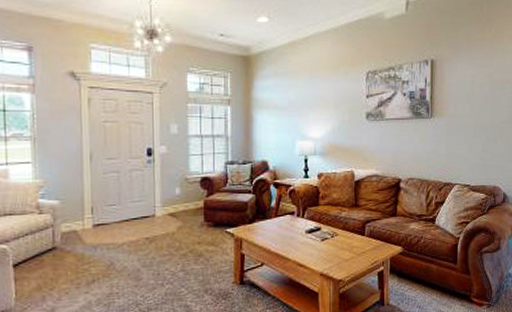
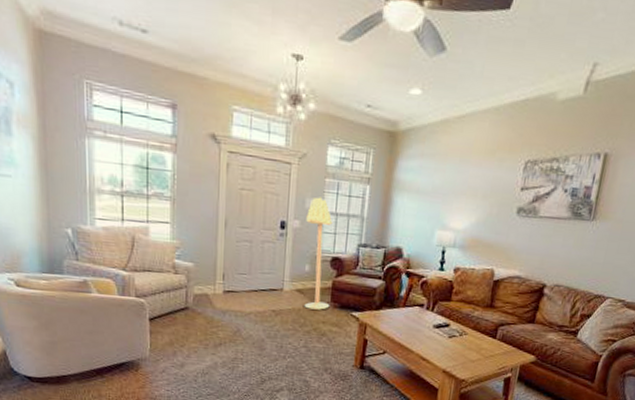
floor lamp: none [172,121,204,232] -> present [304,197,333,310]

